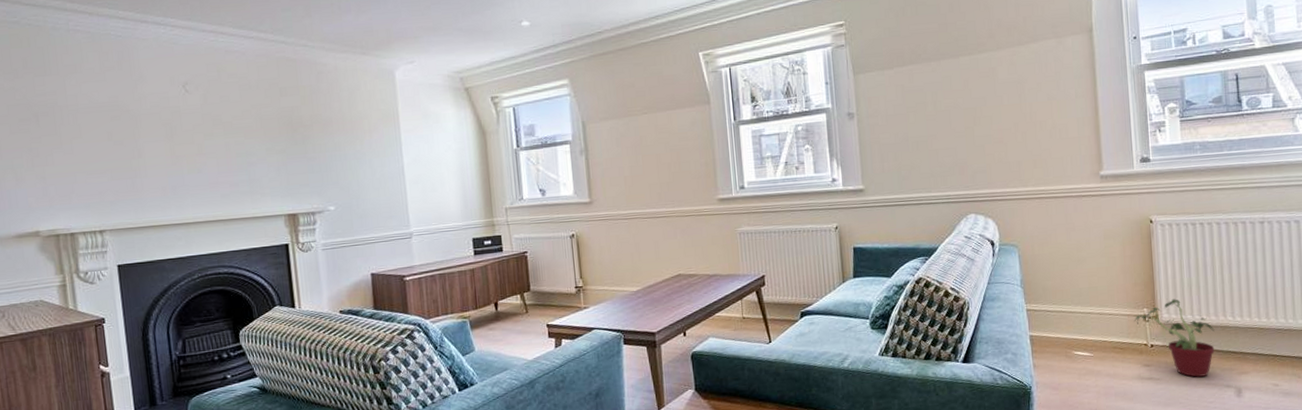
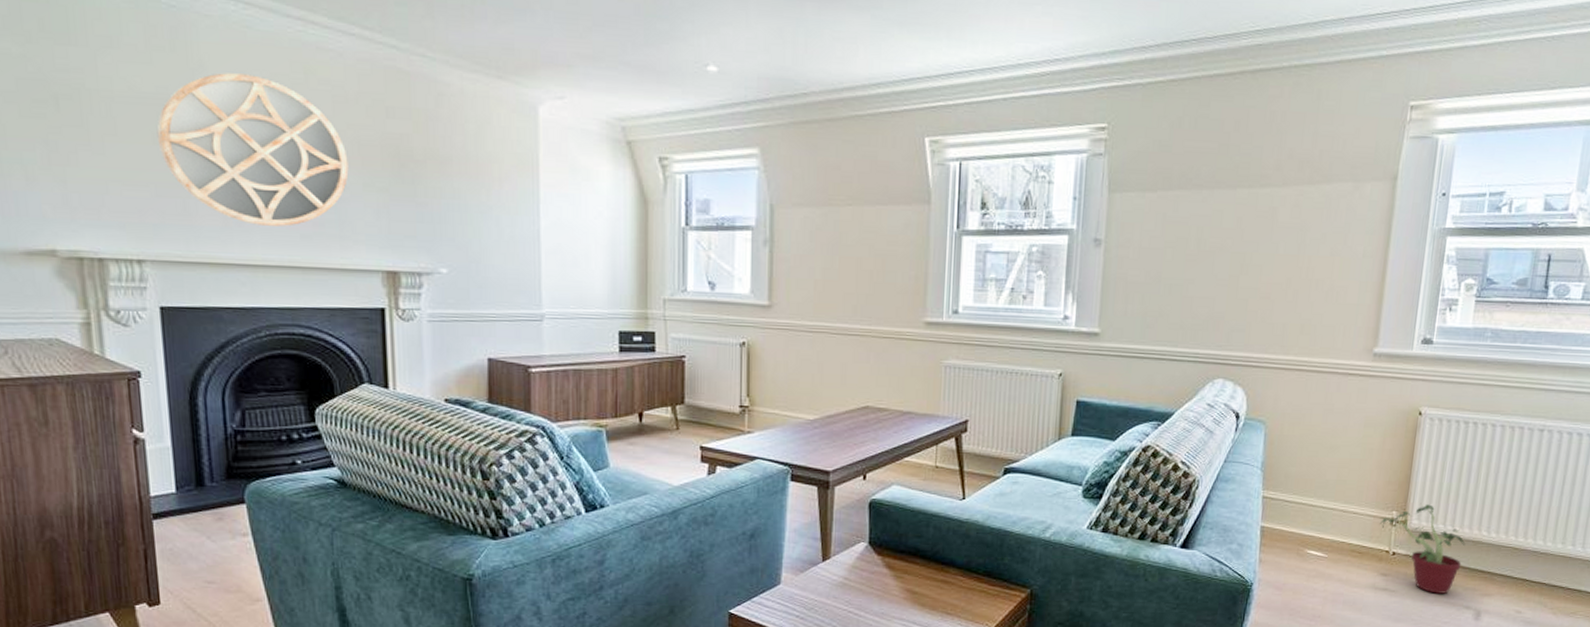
home mirror: none [110,78,255,192] -> present [156,73,349,227]

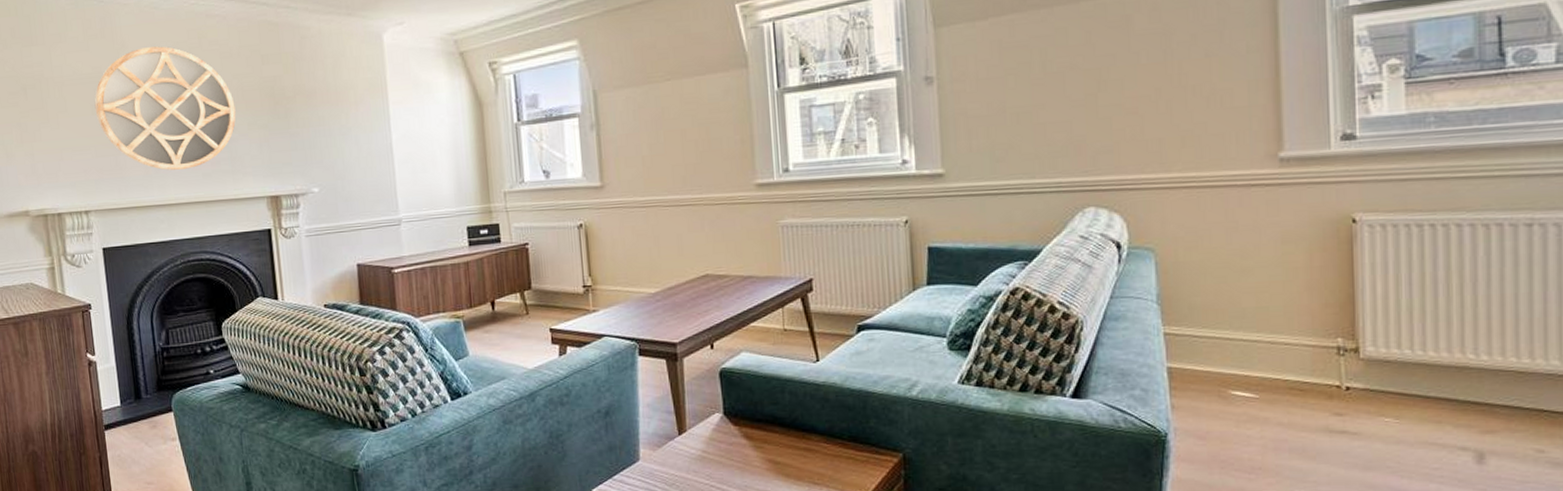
potted plant: present [1379,503,1466,595] -> none [1321,326,1446,435]

